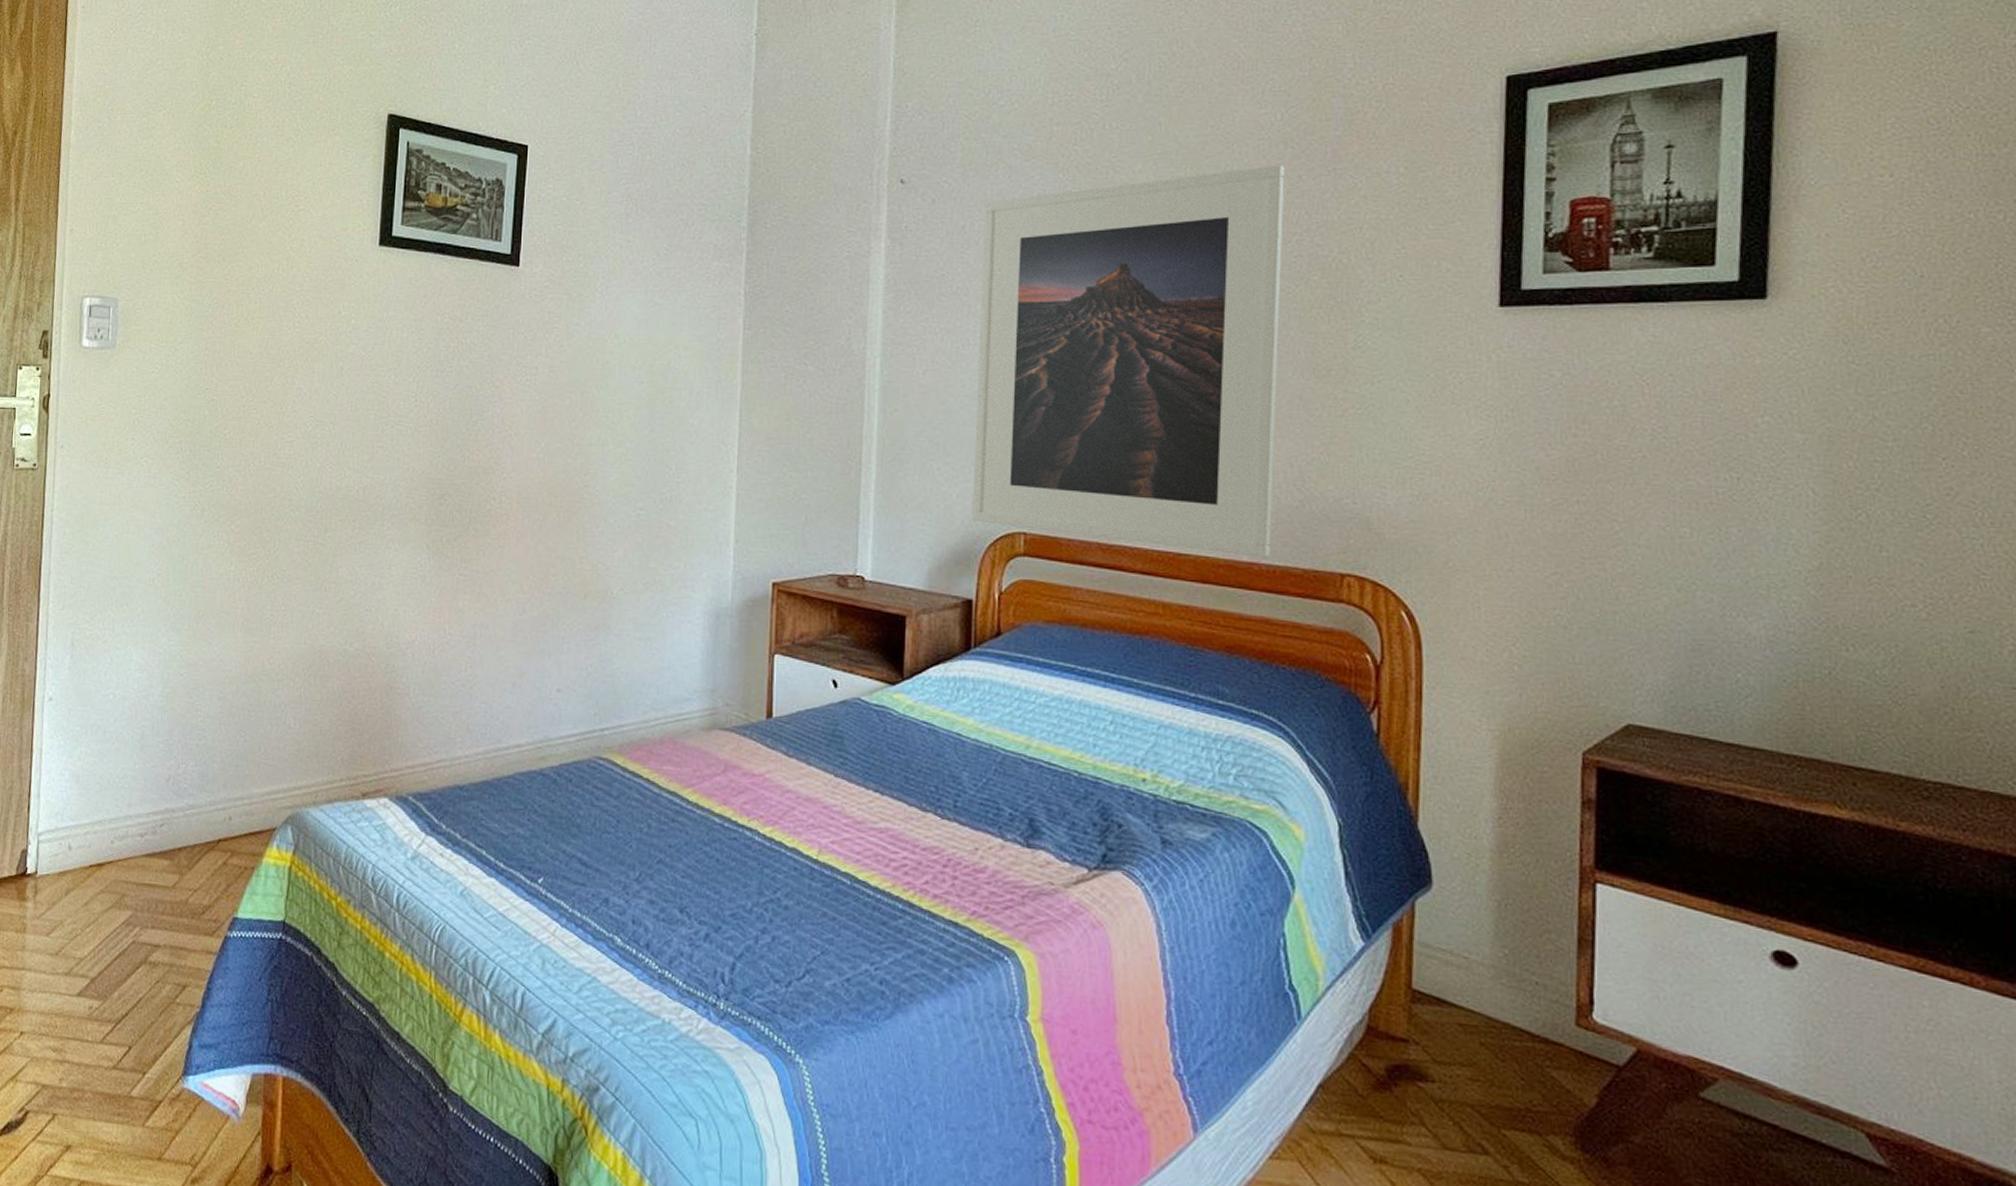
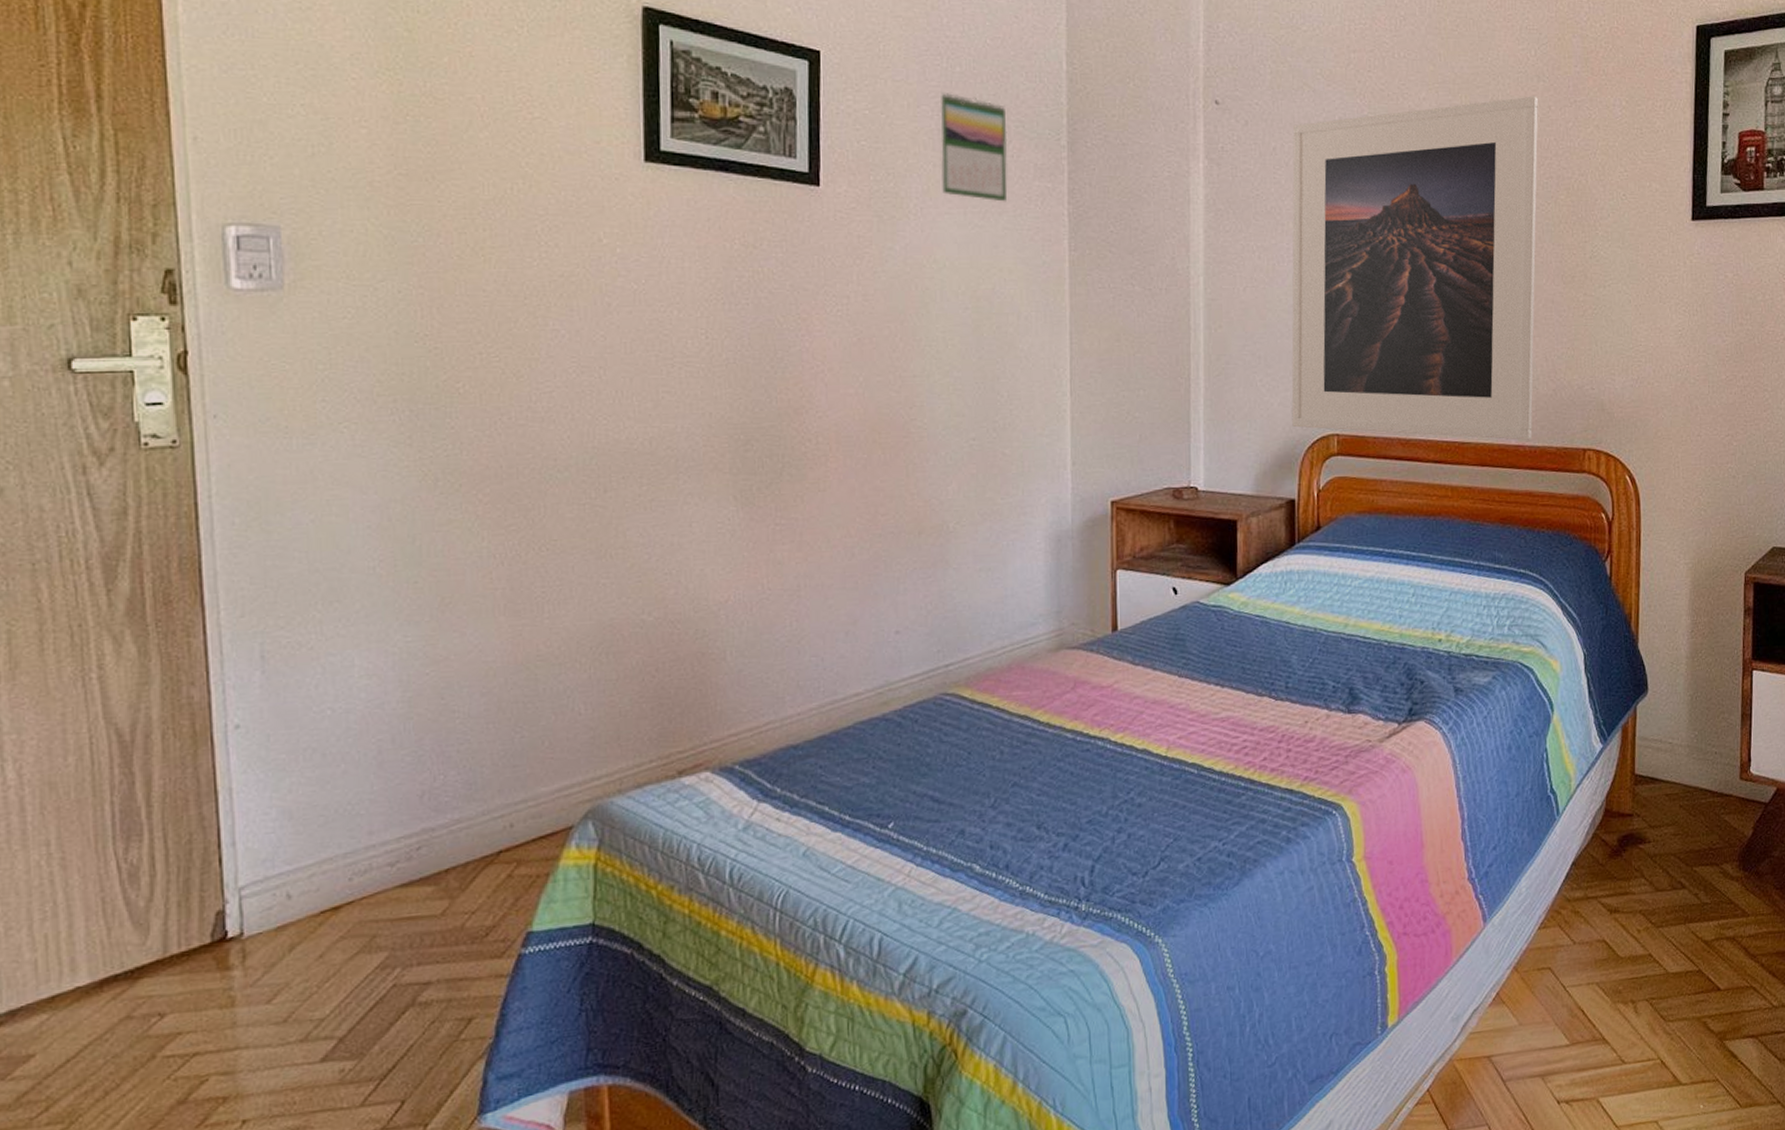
calendar: none [626,178,690,281] -> present [939,91,1008,202]

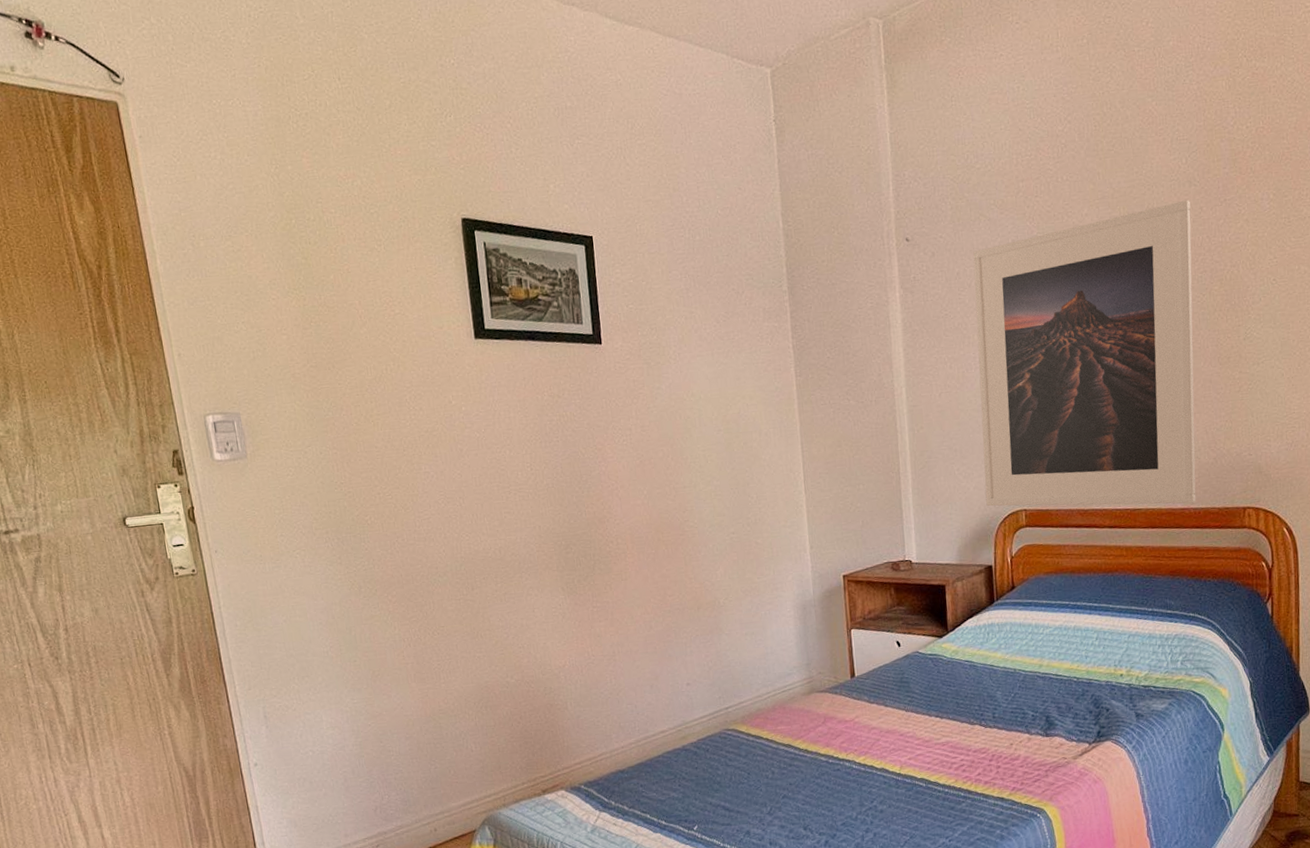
calendar: present [939,91,1008,202] -> none [686,257,744,343]

